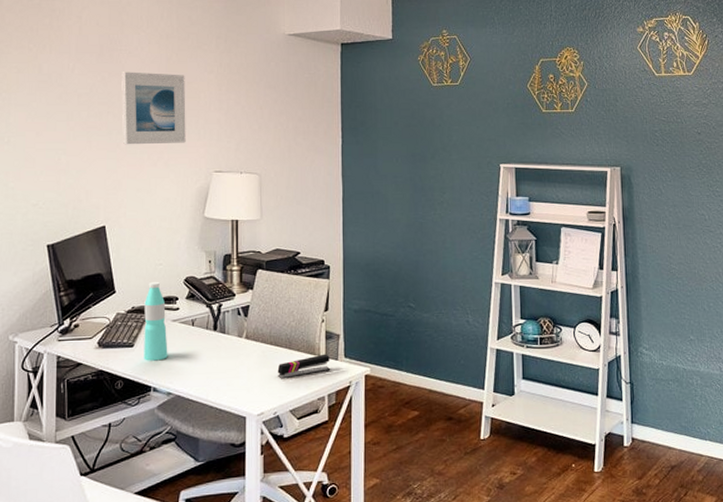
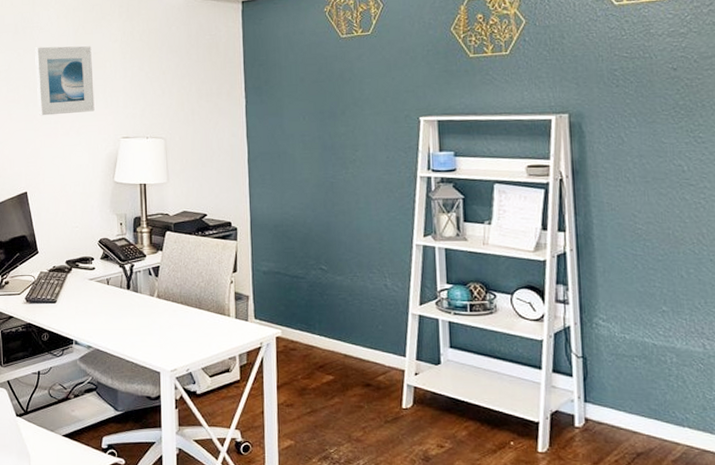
water bottle: present [144,281,168,361] -> none [64,243,87,316]
stapler: present [277,354,331,379] -> none [188,314,241,338]

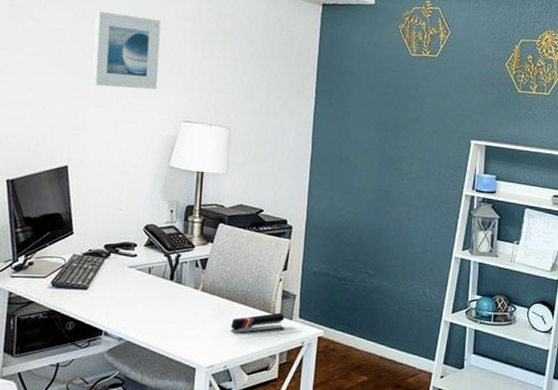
stapler: none [188,314,241,338] -> present [230,312,285,334]

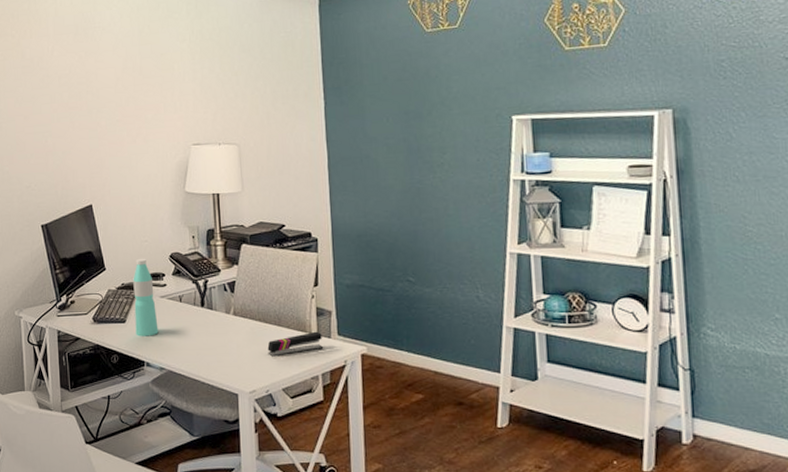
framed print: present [92,11,161,90] -> none [97,46,163,123]
water bottle: none [97,226,123,306] -> present [133,258,159,337]

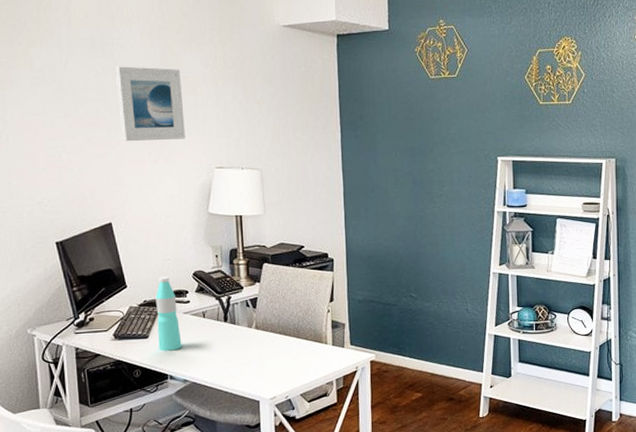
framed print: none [97,46,163,123] -> present [116,66,186,142]
stapler: present [267,331,324,357] -> none [287,342,338,366]

